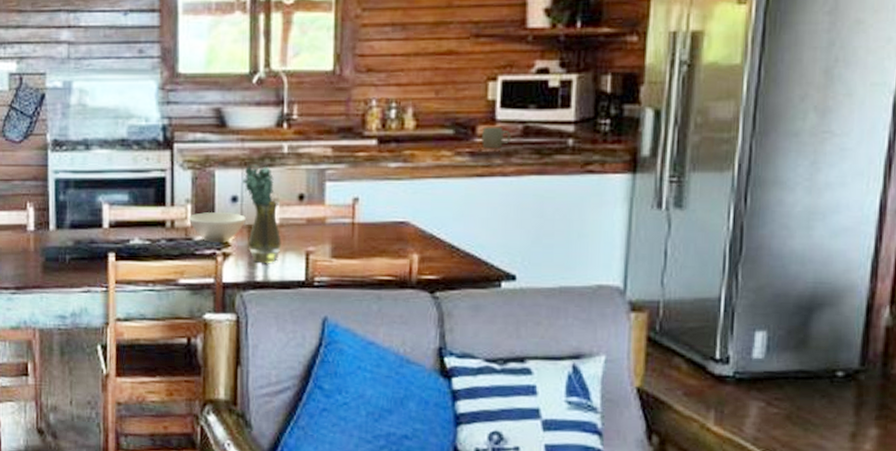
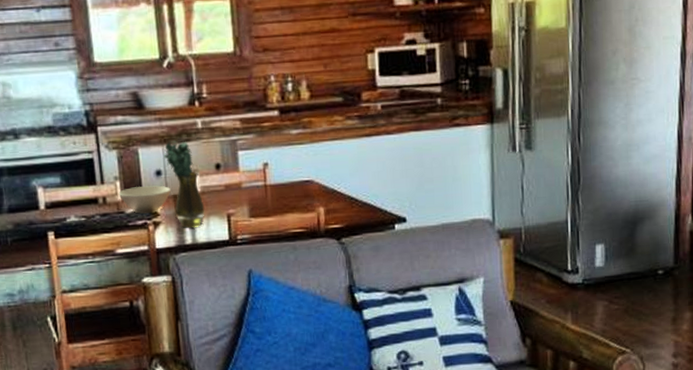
mug: present [482,127,511,150] -> none [366,92,390,113]

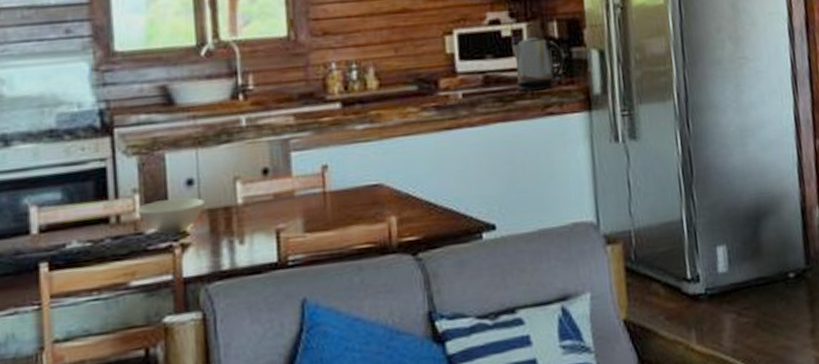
vase: present [164,138,205,228] -> none [197,140,248,250]
kettle: none [426,56,471,105] -> present [512,37,564,92]

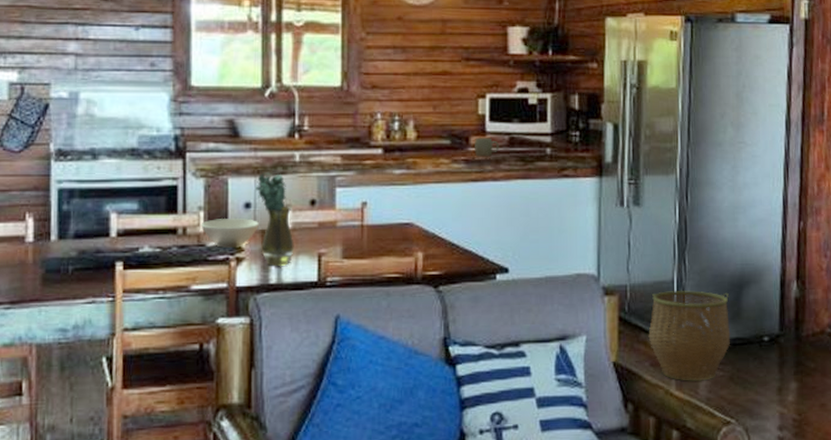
vase: none [197,140,248,250] -> present [255,170,294,266]
mug: none [445,79,473,103] -> present [475,138,499,158]
kettle: present [512,37,564,92] -> none [537,107,582,156]
basket: none [660,228,753,333] -> present [648,290,731,381]

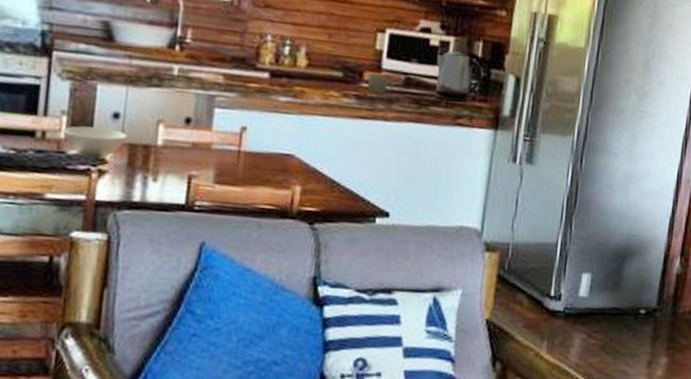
vase: present [255,170,294,266] -> none [126,79,164,184]
kettle: none [537,107,582,156] -> present [434,51,483,103]
basket: present [648,290,731,381] -> none [525,253,611,347]

